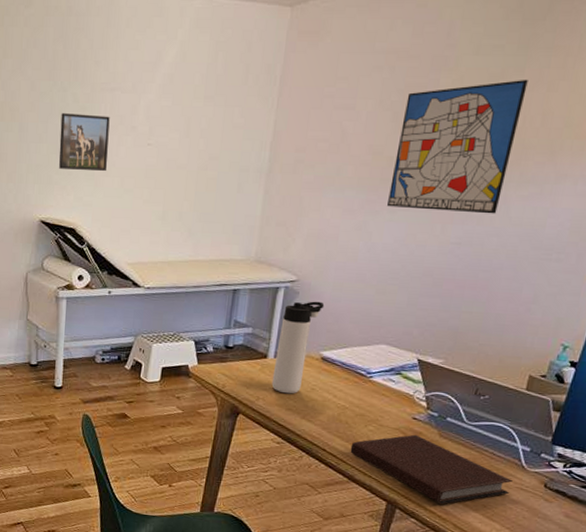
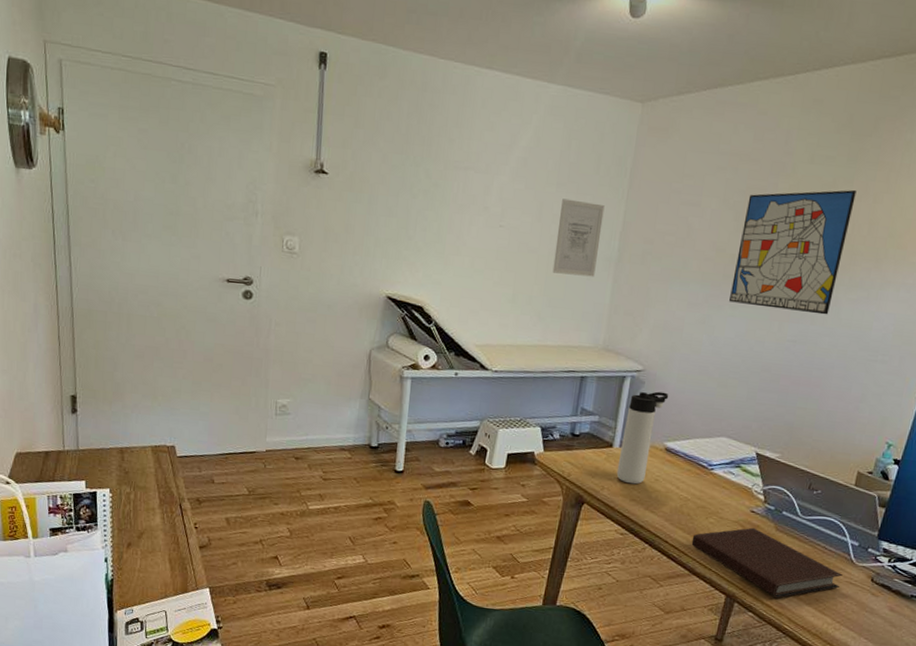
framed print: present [58,113,110,171] -> none [408,188,462,250]
wall art: none [202,112,254,190] -> present [552,198,605,277]

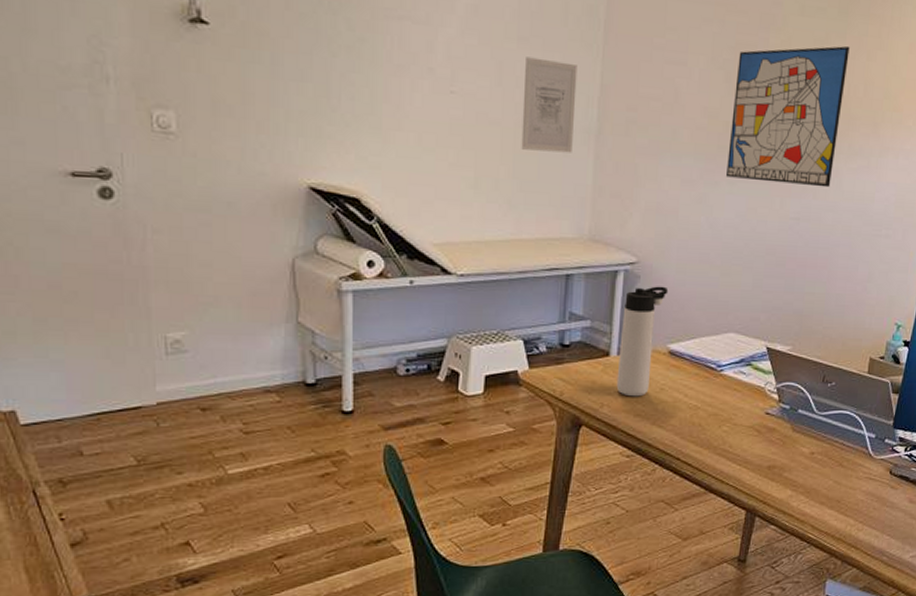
notebook: present [691,527,843,598] -> none [705,431,862,505]

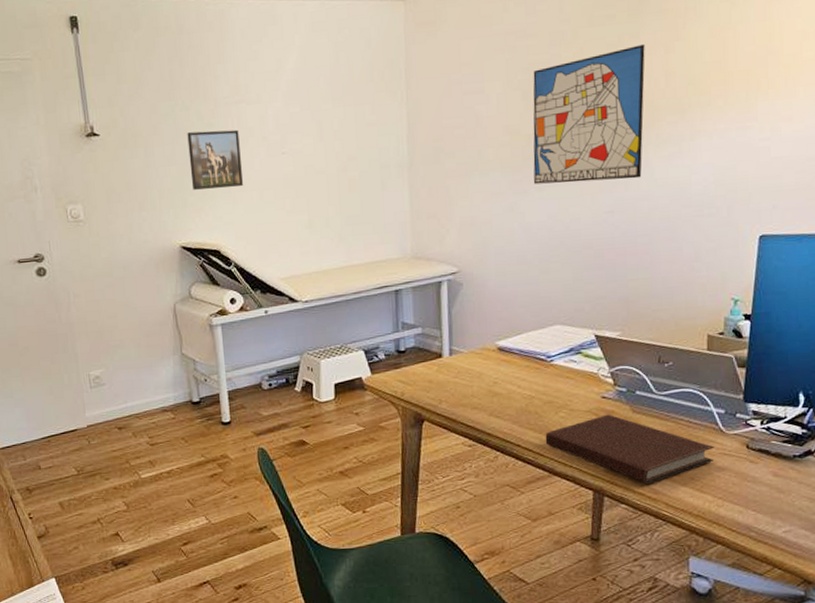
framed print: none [331,44,399,123] -> present [187,129,243,190]
wall art: present [521,57,578,153] -> none [341,111,389,190]
thermos bottle: present [616,286,669,397] -> none [450,290,491,392]
notebook: none [705,431,862,505] -> present [545,414,715,484]

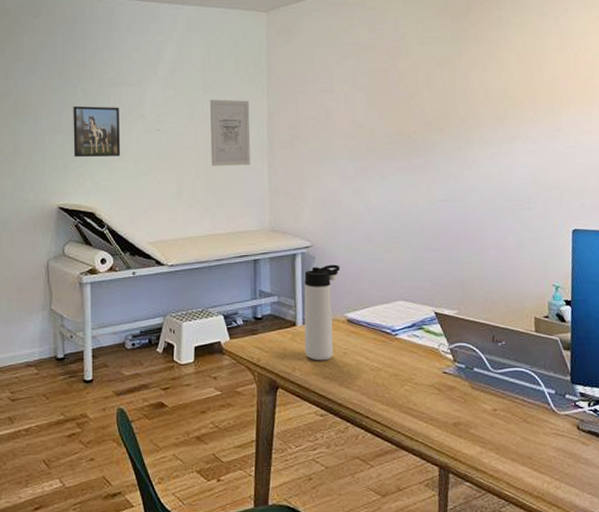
wall art: none [341,111,389,190] -> present [210,99,251,166]
thermos bottle: none [450,290,491,392] -> present [304,264,341,361]
wall art: present [533,43,645,184] -> none [374,62,469,173]
notebook: present [545,414,715,484] -> none [392,389,549,461]

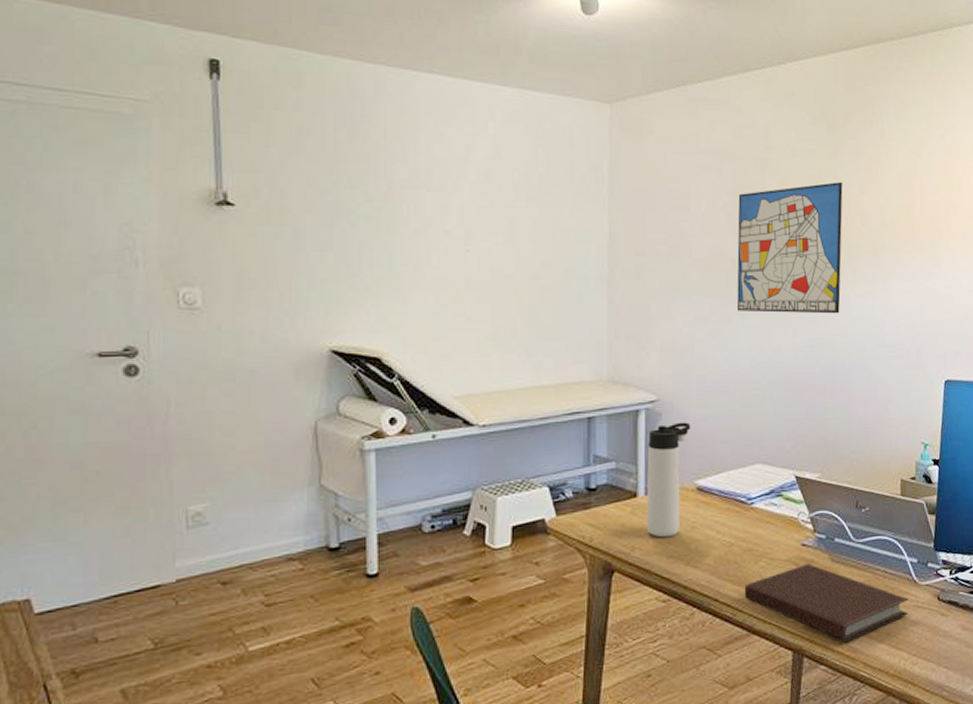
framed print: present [73,106,120,157] -> none [350,215,416,283]
wall art: present [210,99,251,166] -> none [535,213,587,300]
wall art: none [374,62,469,173] -> present [737,181,843,314]
notebook: none [392,389,549,461] -> present [744,563,909,641]

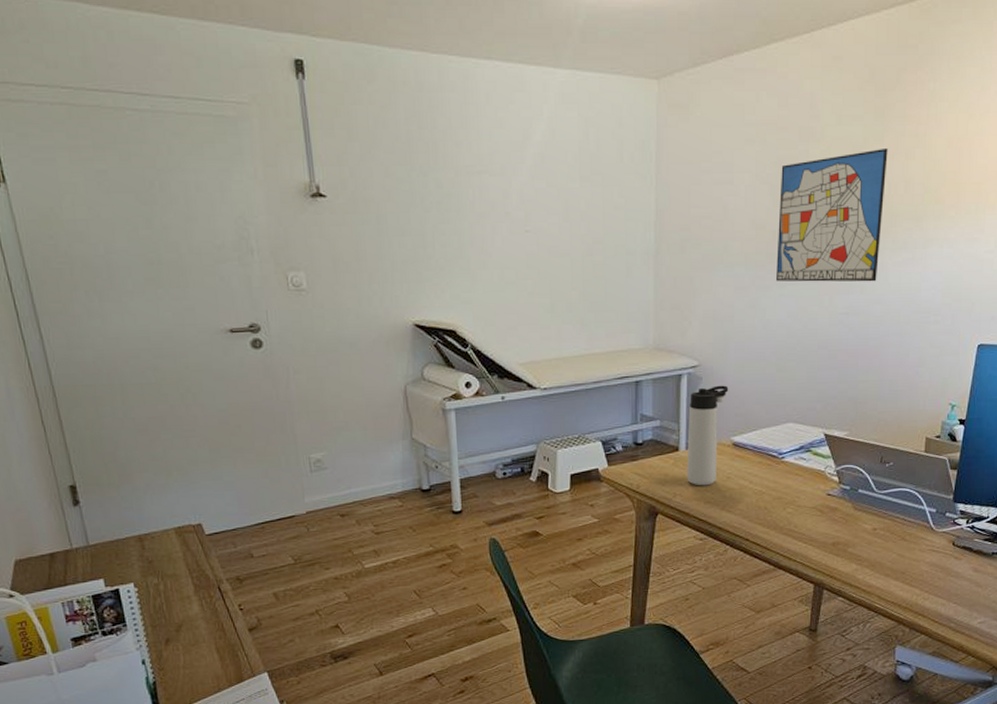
notebook: present [744,563,909,641] -> none [772,511,924,578]

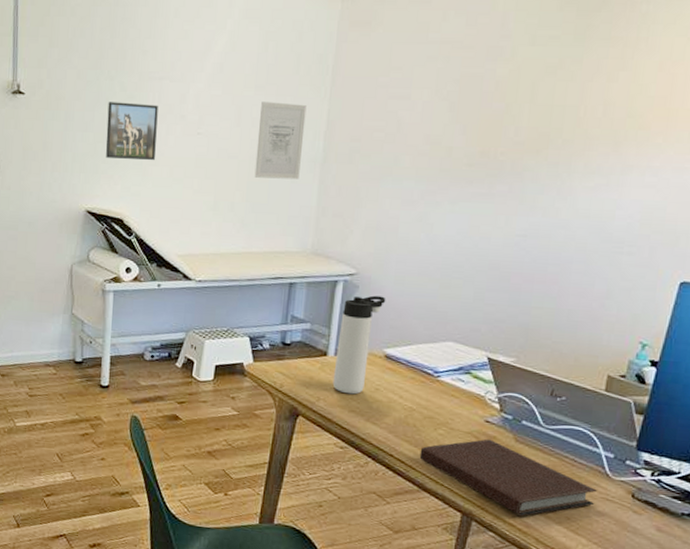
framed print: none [424,201,483,264] -> present [105,102,158,160]
wall art: none [588,193,635,275] -> present [254,101,307,180]
notebook: none [772,511,924,578] -> present [419,439,597,516]
wall art: present [776,147,888,282] -> none [448,69,587,206]

